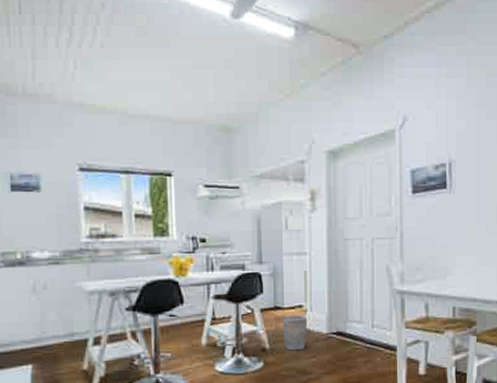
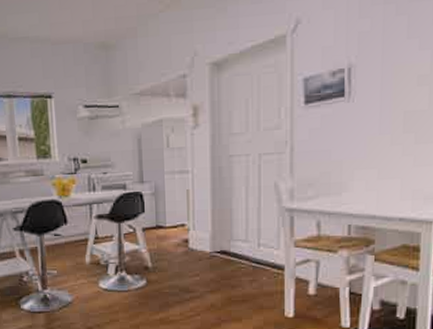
wastebasket: present [282,315,307,351] -> none [164,234,189,269]

